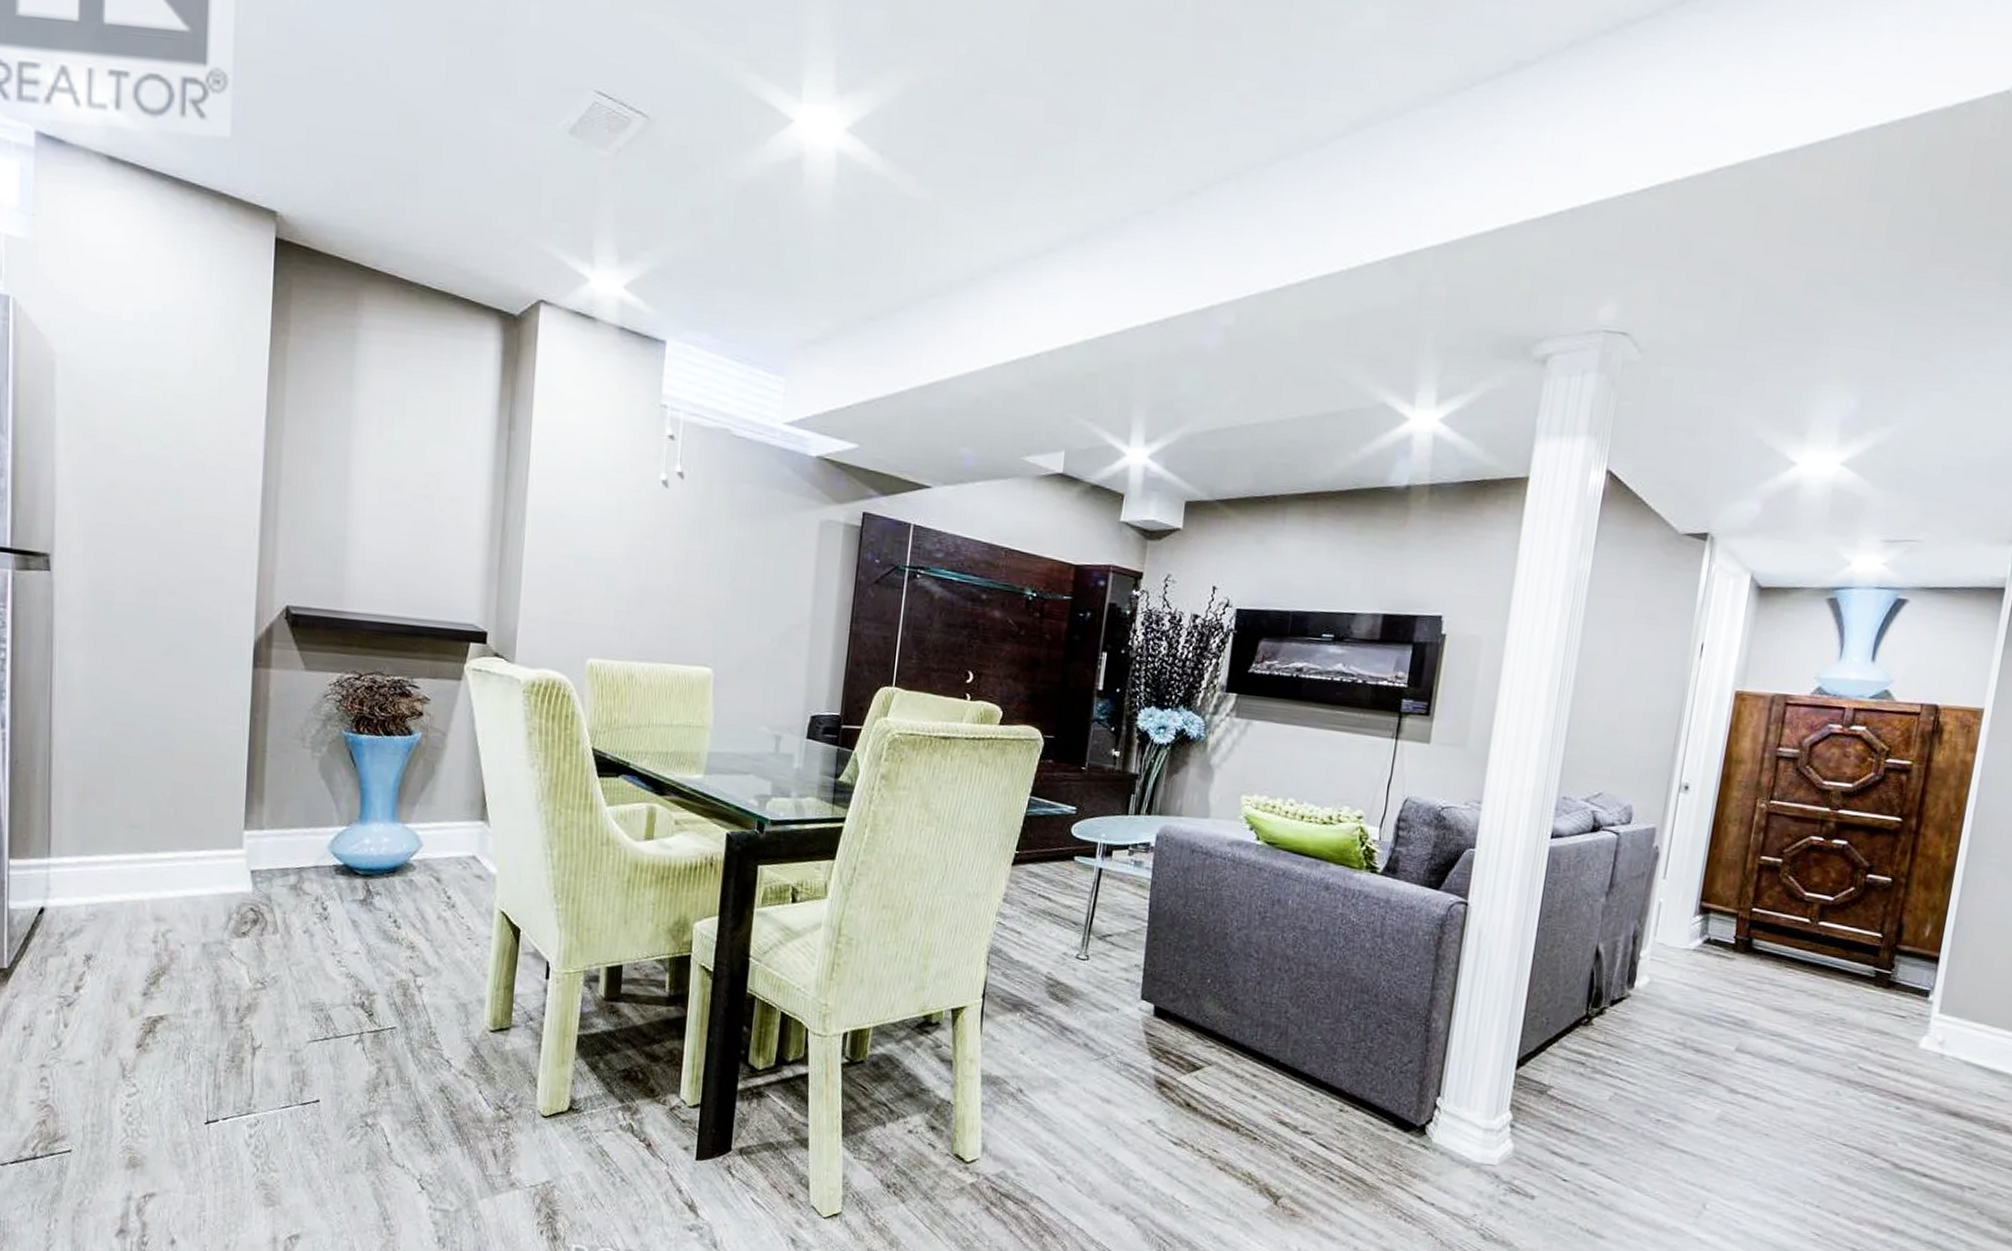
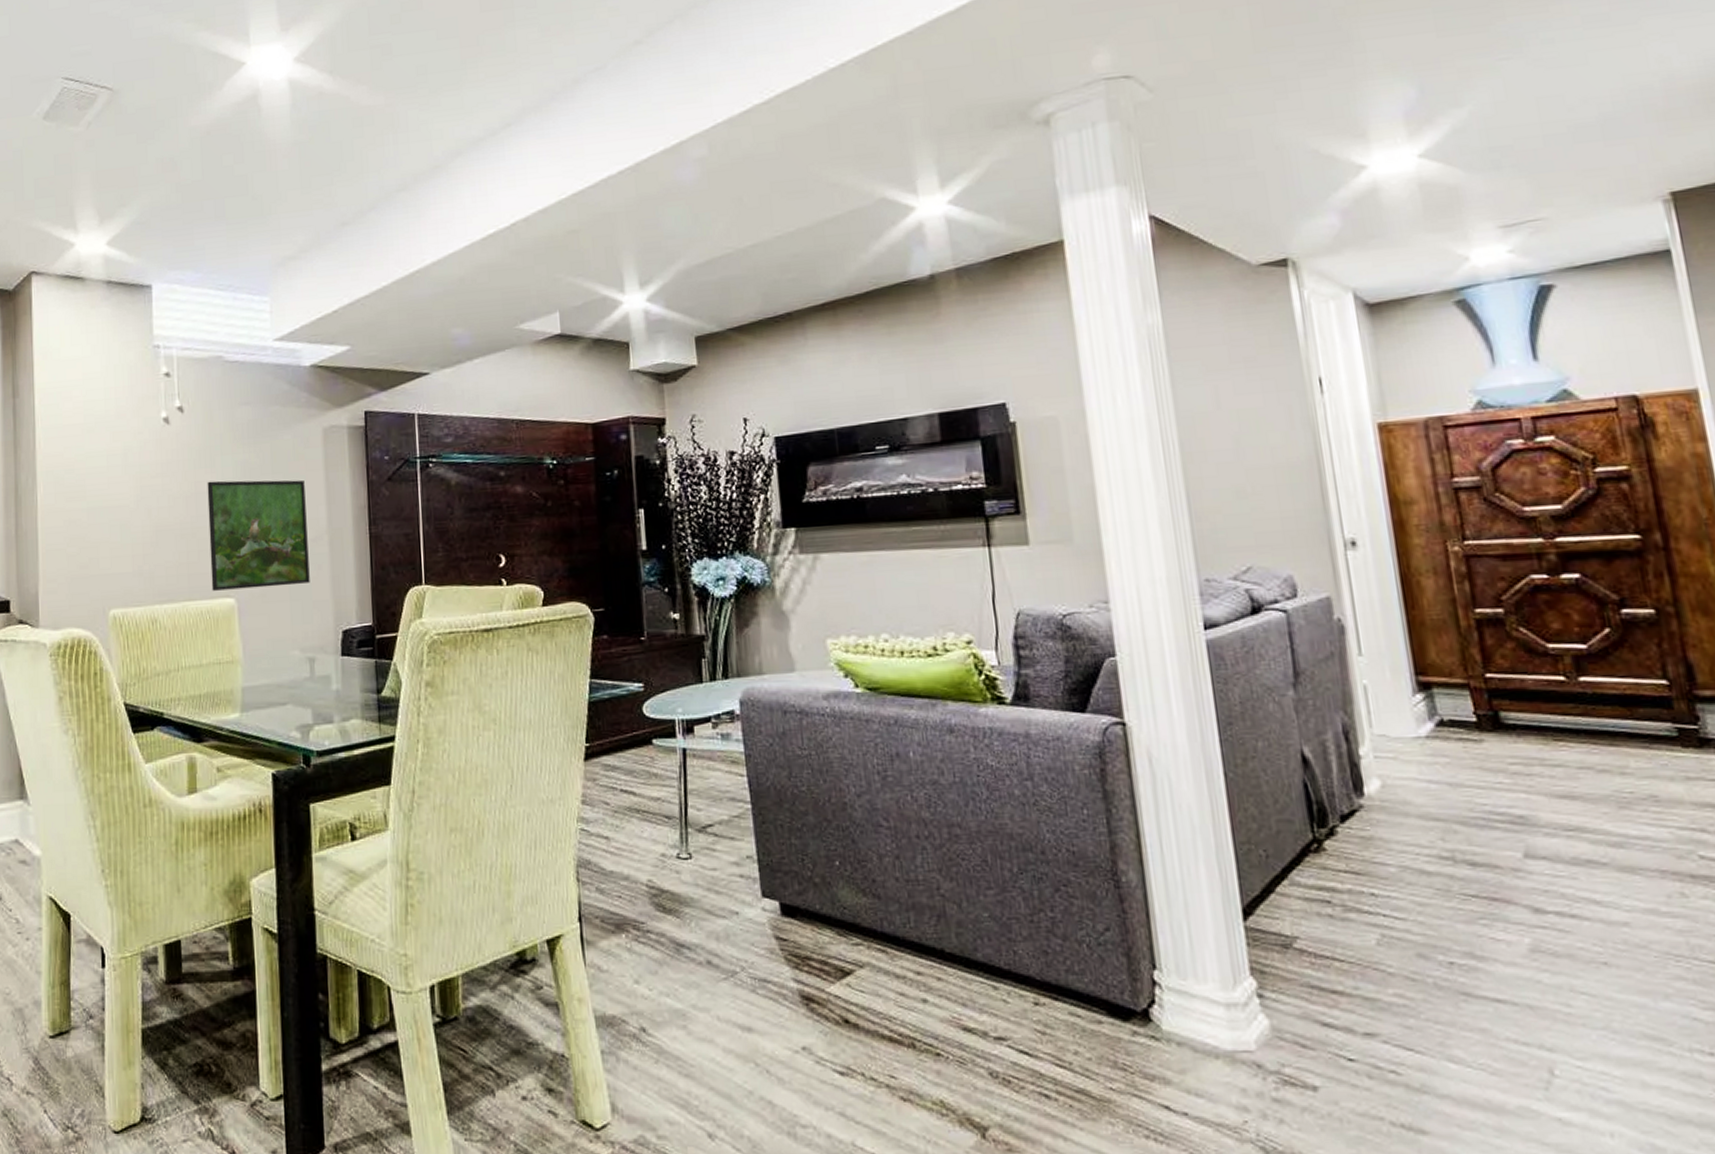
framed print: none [690,552,795,666] -> present [207,480,310,591]

